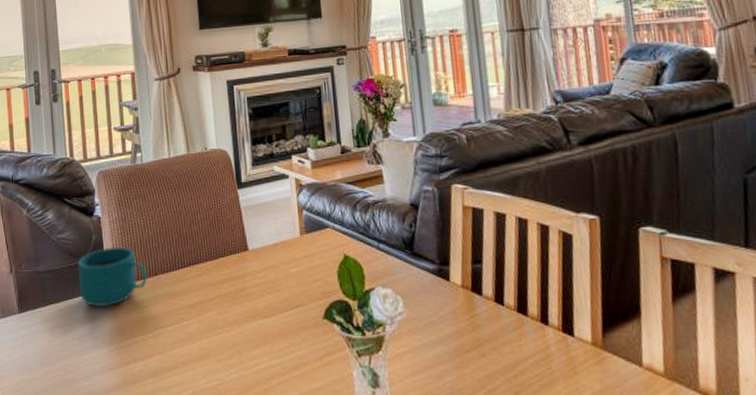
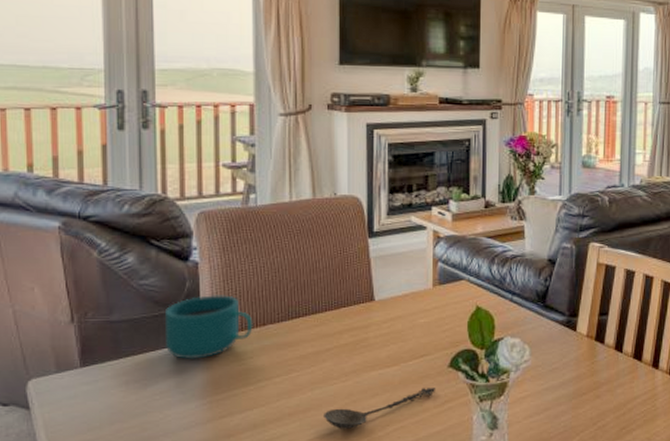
spoon: none [212,340,313,381] -> present [322,388,435,430]

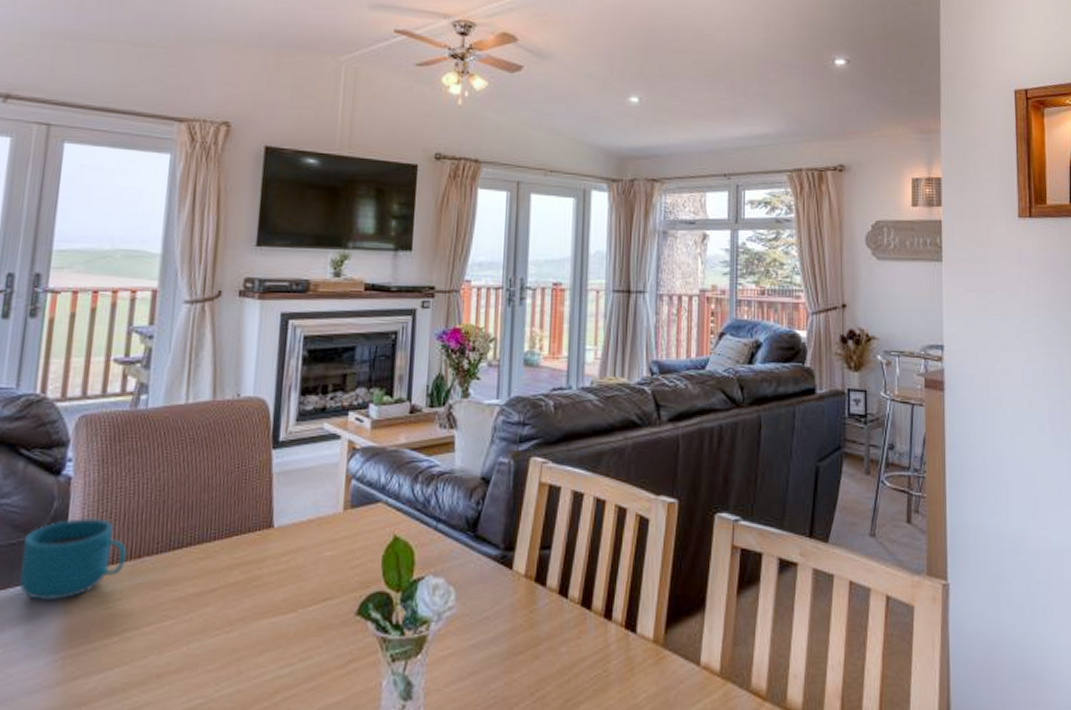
spoon: present [322,388,435,430] -> none [197,642,338,698]

